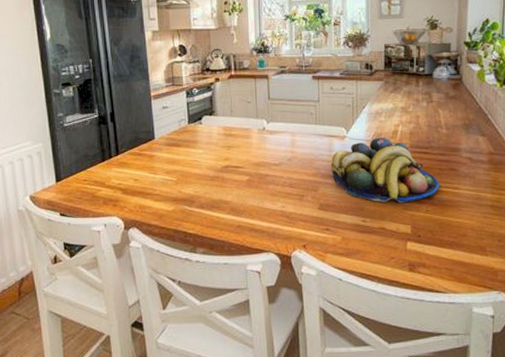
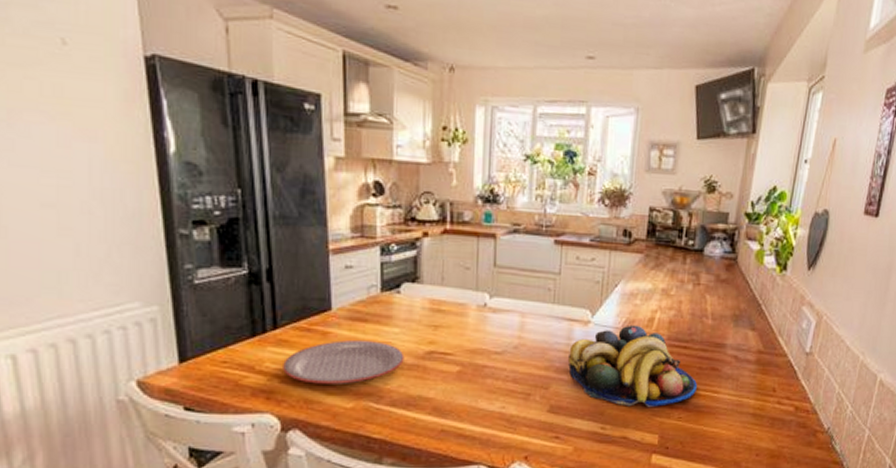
plate: none [124,160,208,194] -> present [283,340,405,384]

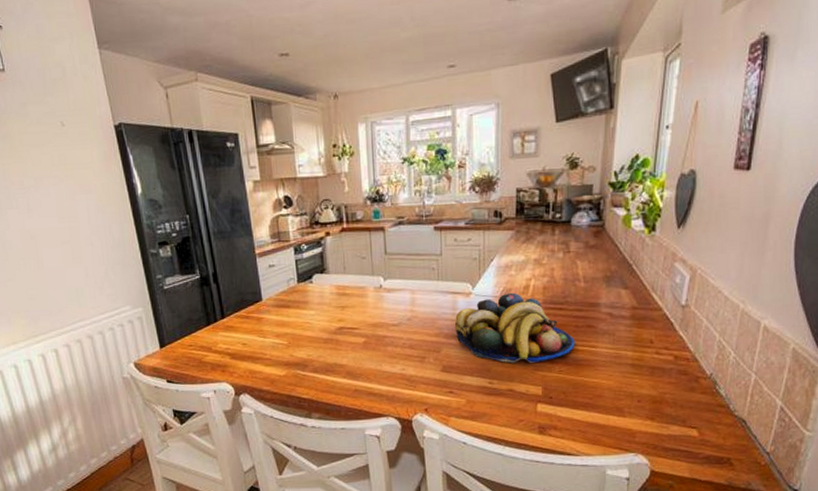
plate: present [283,340,405,384] -> none [231,322,321,358]

